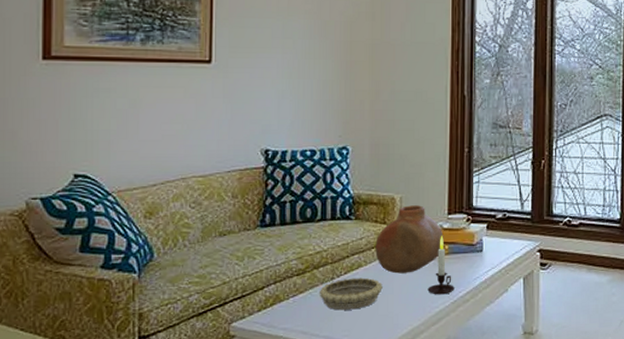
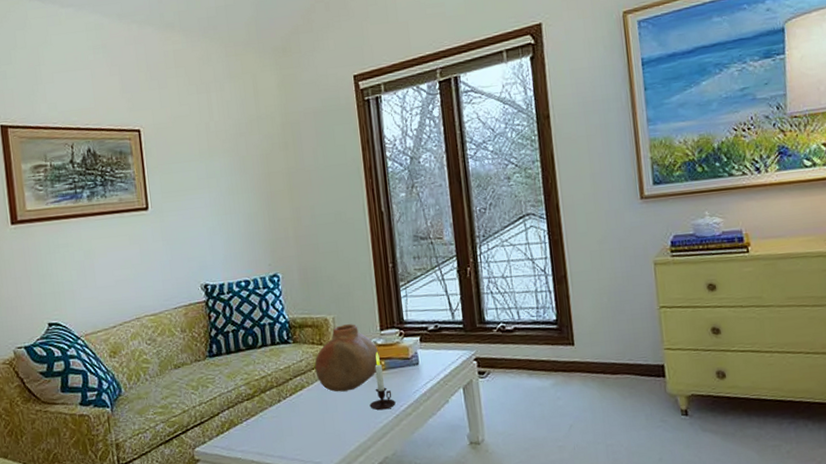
decorative bowl: present [318,277,383,310] -> none [268,398,327,431]

